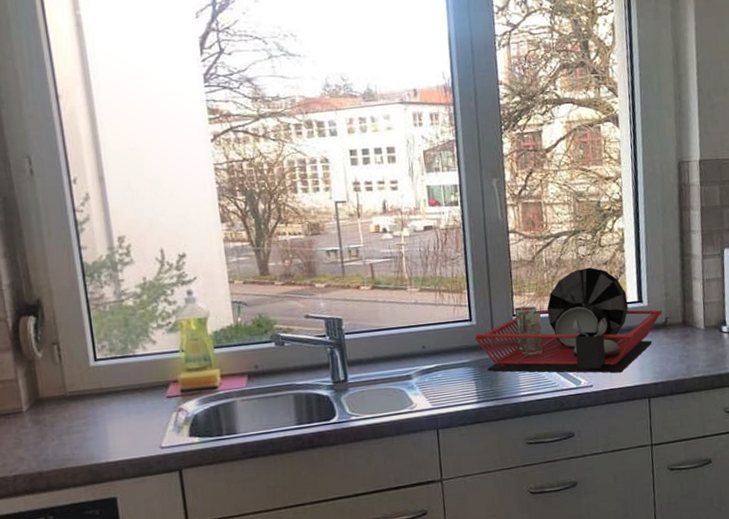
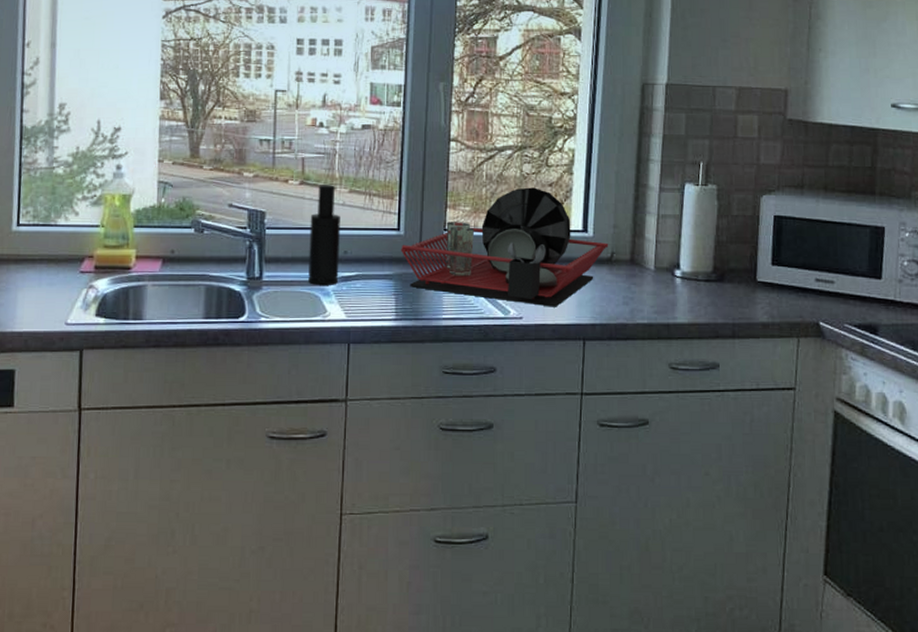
soap dispenser: none [385,286,421,380] -> present [308,185,340,285]

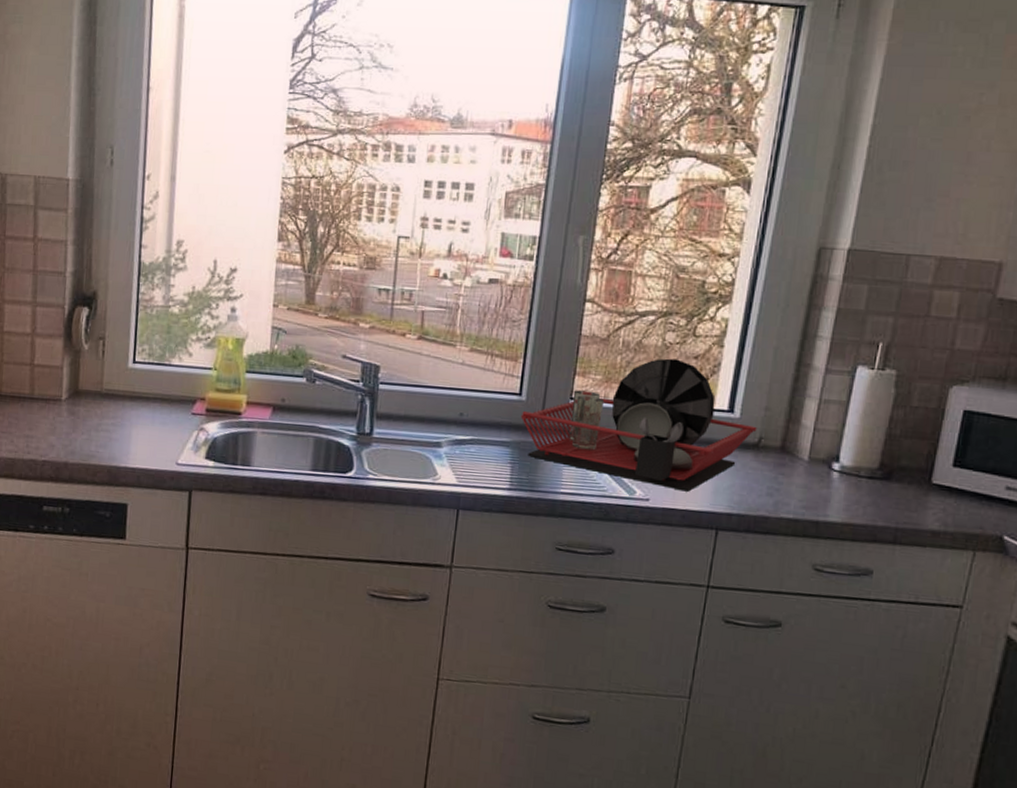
soap dispenser: present [308,185,340,285] -> none [420,341,459,448]

